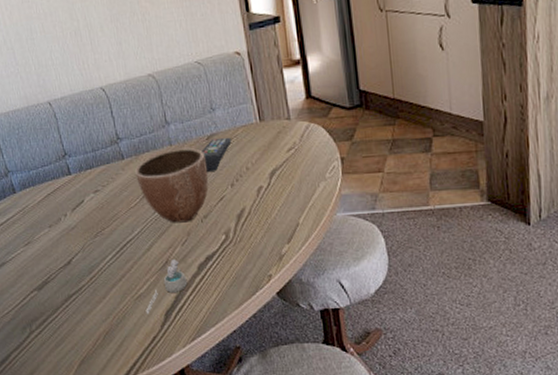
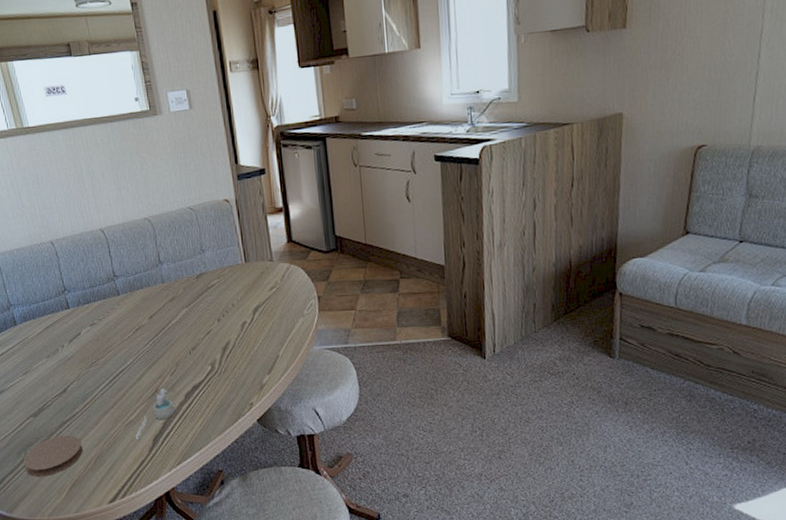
coaster: none [29,309,91,354] -> present [23,435,83,477]
decorative bowl: present [134,147,209,223] -> none [129,285,197,355]
remote control: present [201,137,232,172] -> none [191,276,219,307]

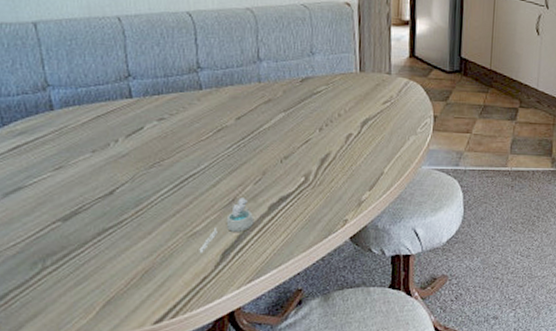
coaster: present [23,435,83,477] -> none [39,244,126,293]

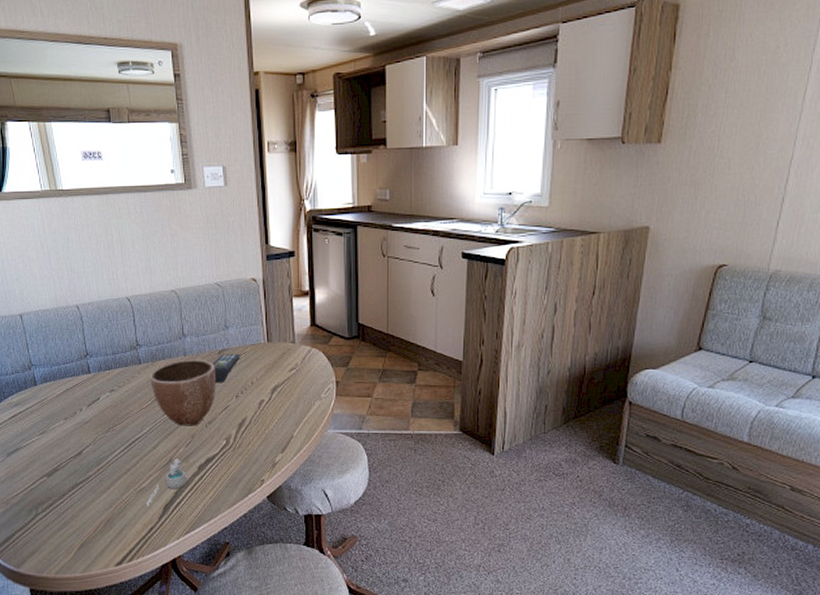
decorative bowl: none [212,86,296,161] -> present [149,359,215,426]
remote control: none [293,81,327,113] -> present [212,353,240,382]

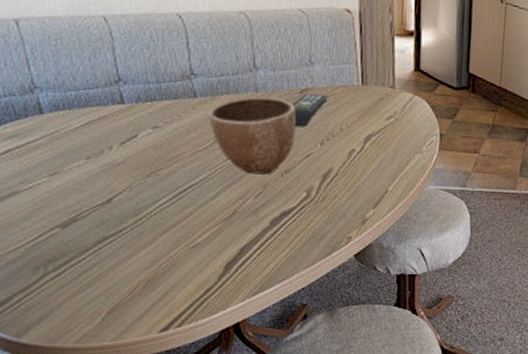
cup: present [146,459,187,506] -> none [201,211,256,265]

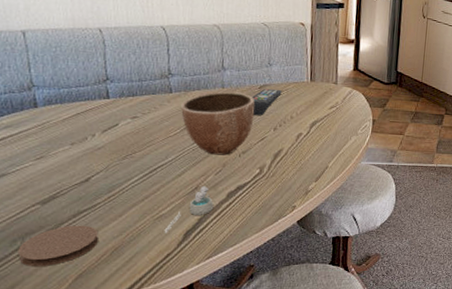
coaster: none [42,252,128,299] -> present [18,225,99,267]
cup: none [201,211,256,265] -> present [164,186,214,233]

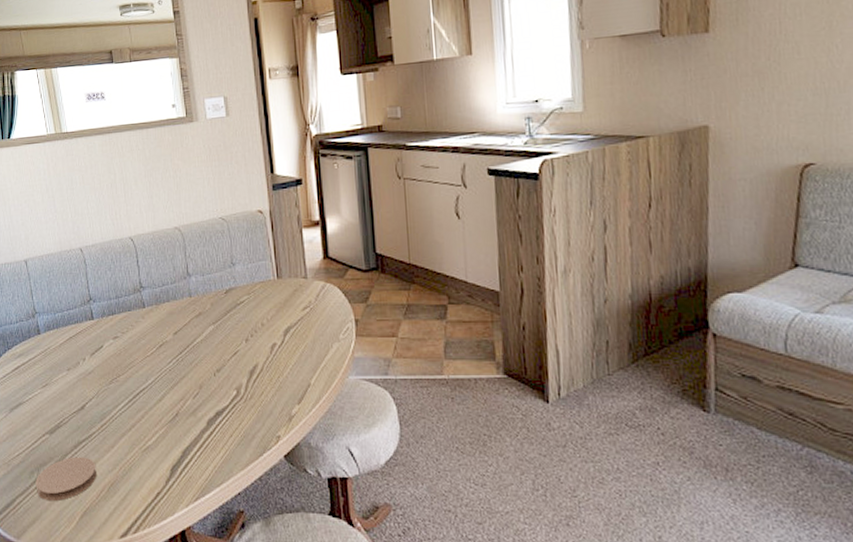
cup: present [164,186,214,233] -> none [152,412,196,468]
decorative bowl: present [180,91,255,155] -> none [153,300,223,375]
remote control: present [252,88,282,115] -> none [219,292,249,325]

